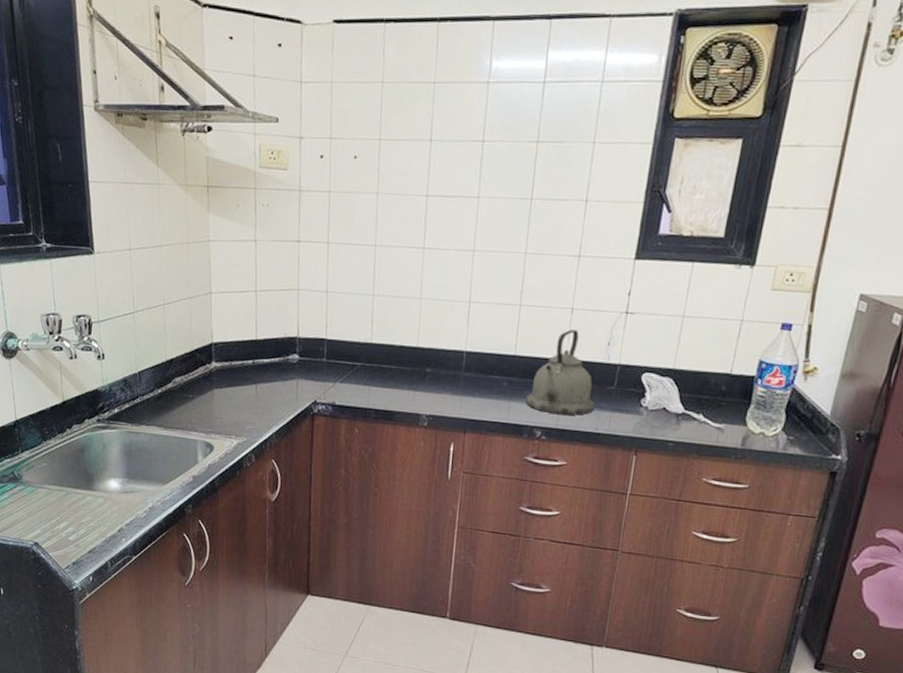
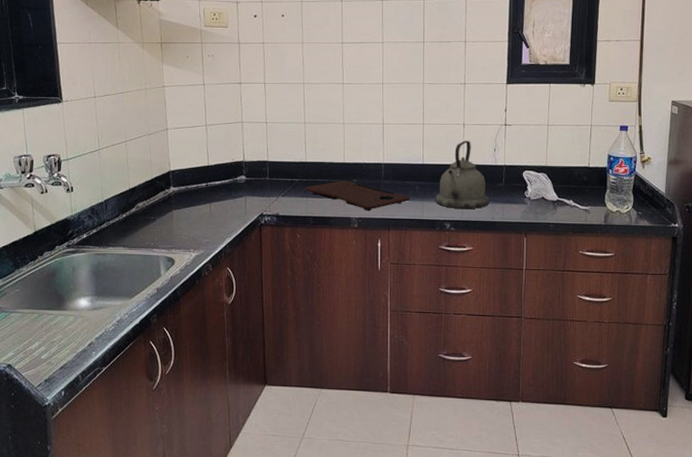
cutting board: none [368,368,494,409] -> present [305,180,410,212]

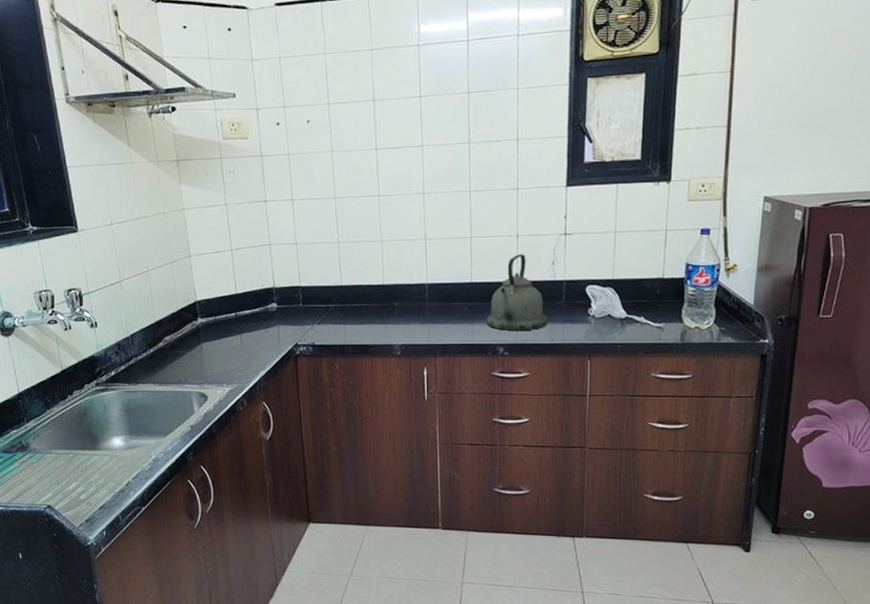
cutting board: present [305,180,410,212] -> none [342,304,458,337]

